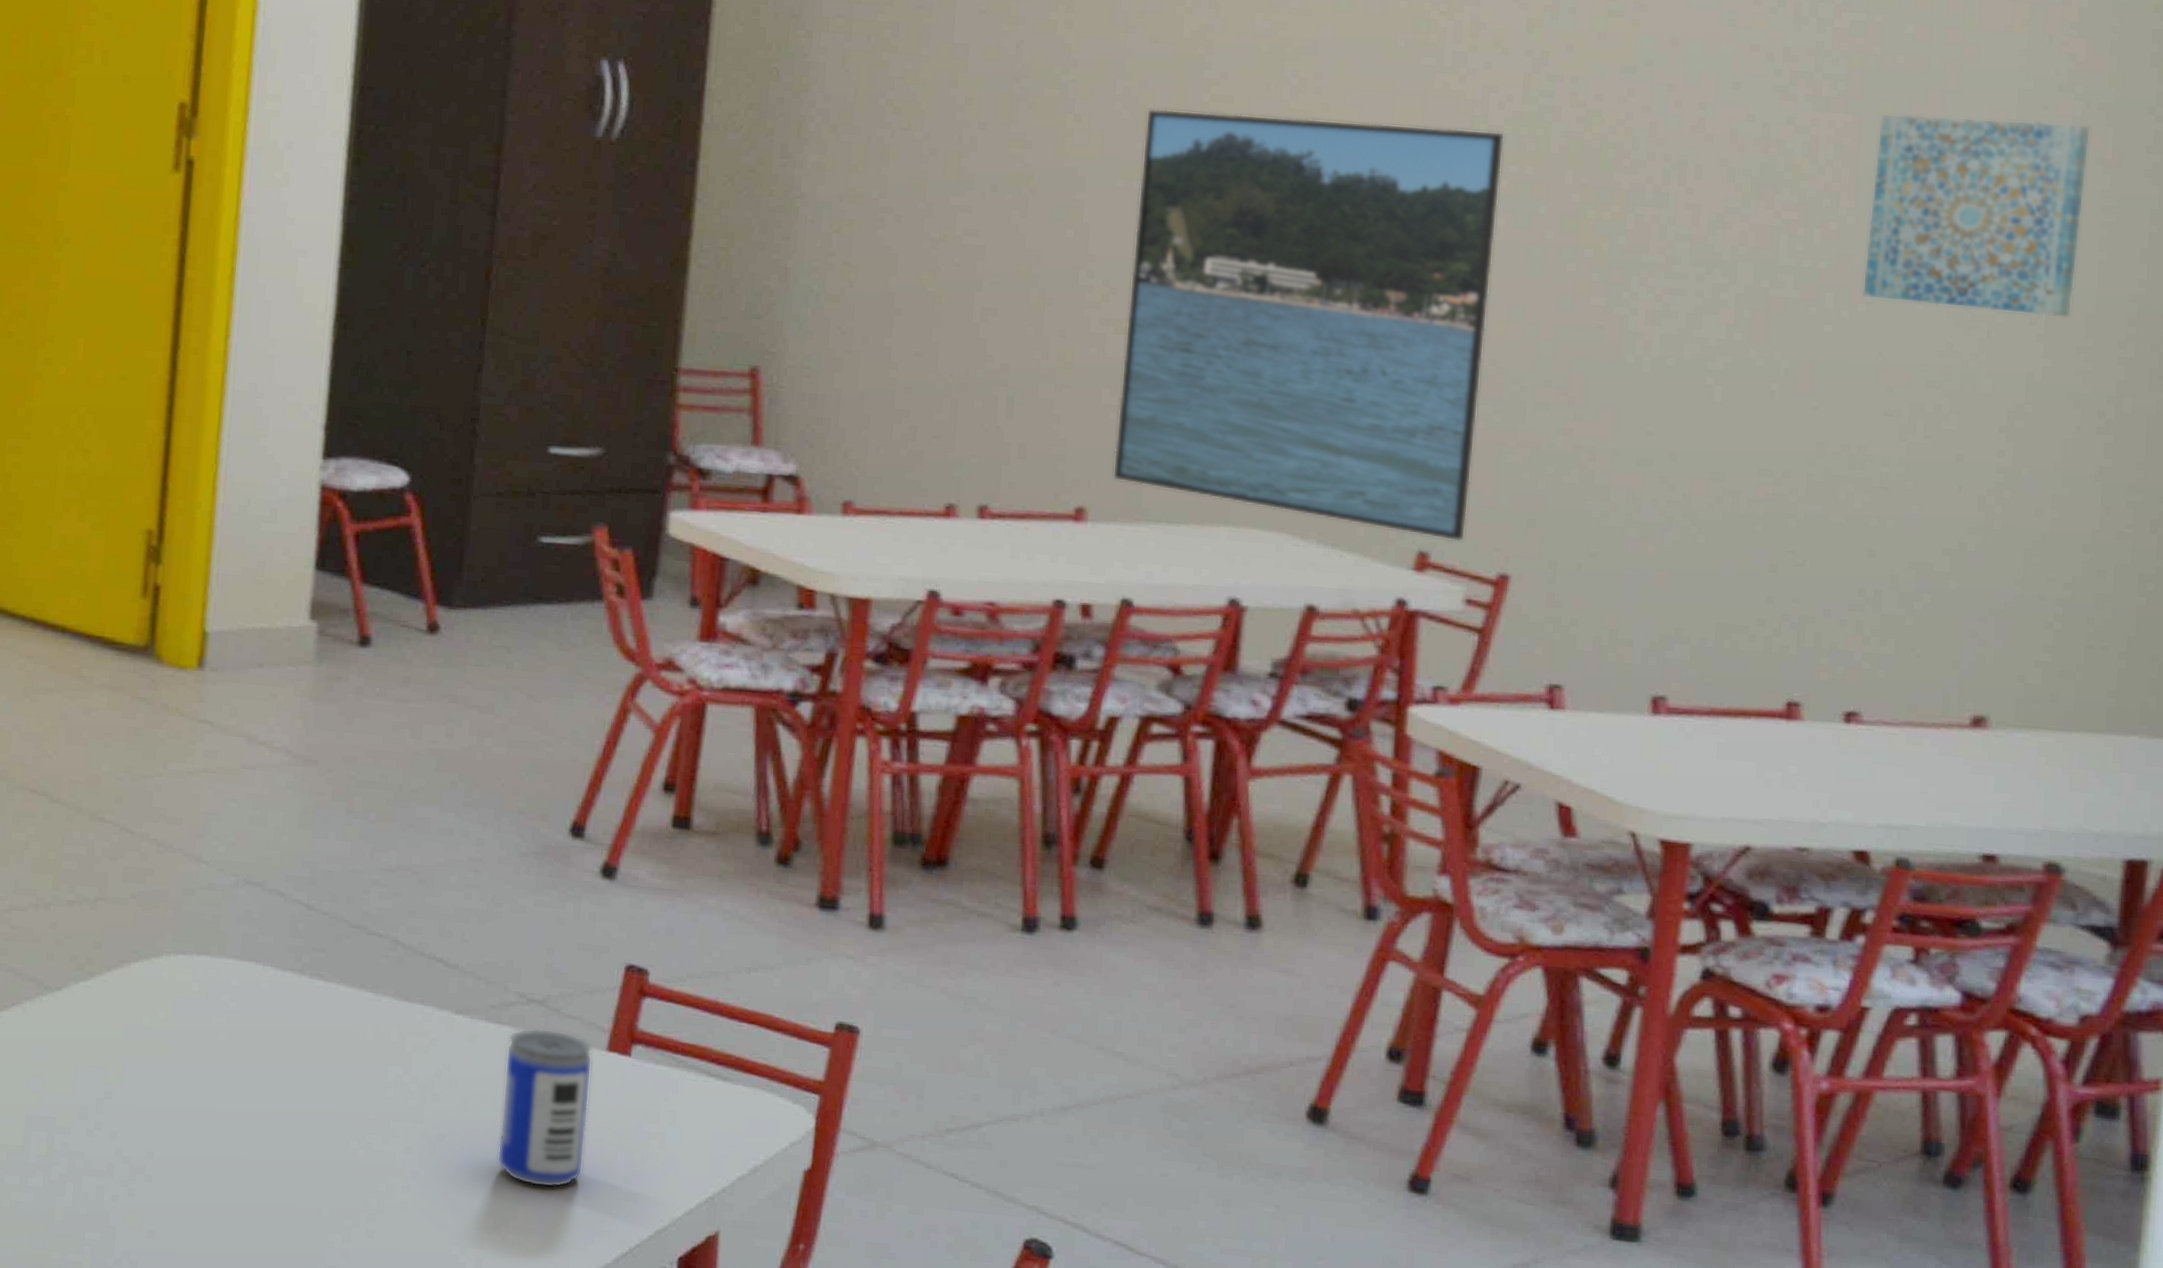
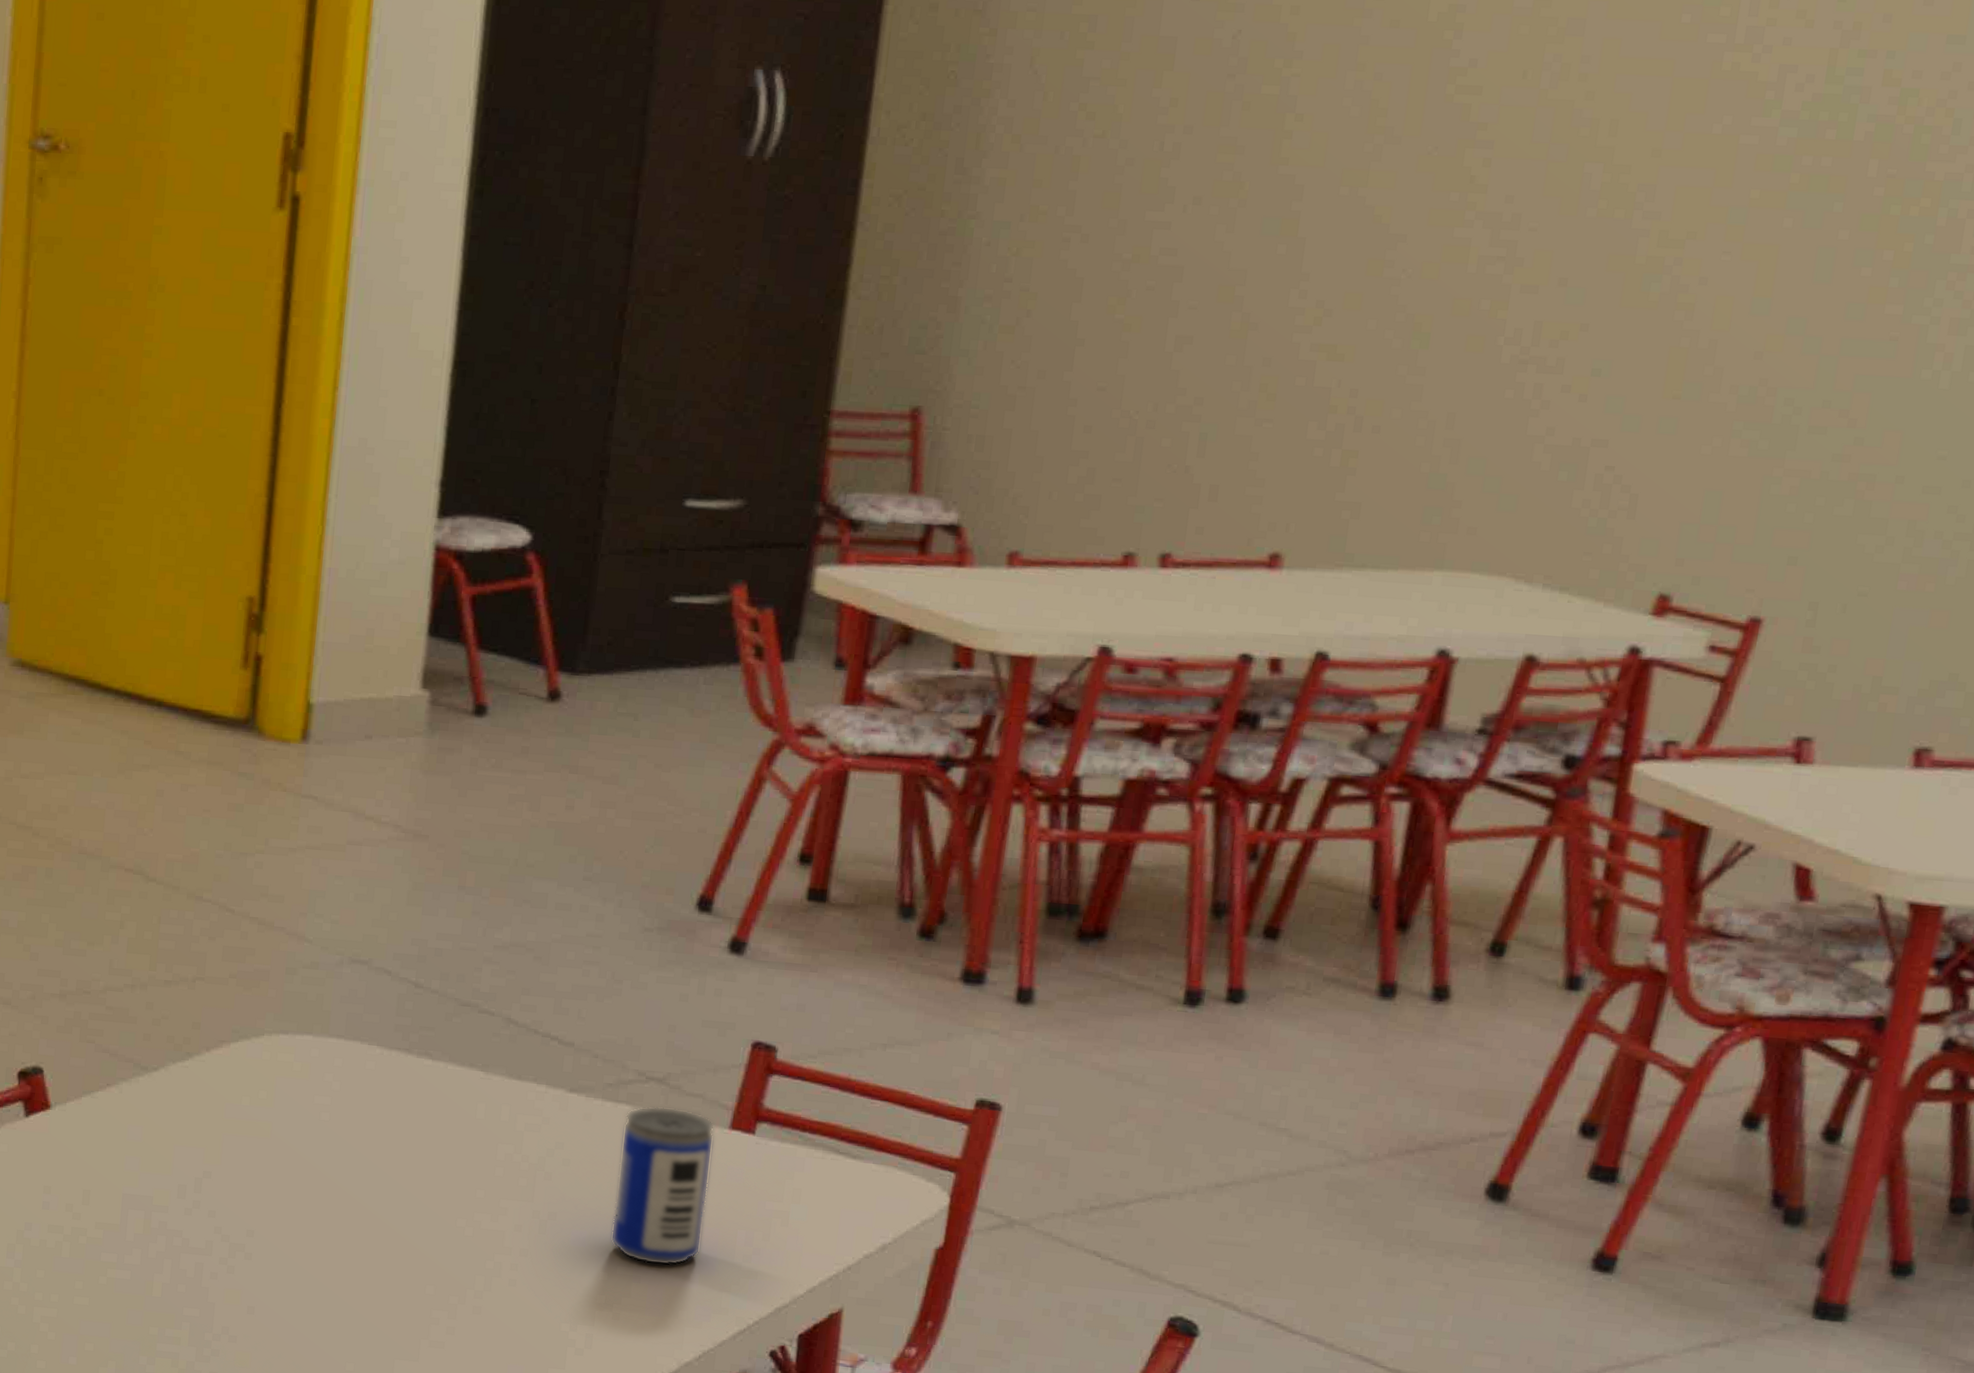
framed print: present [1112,109,1505,542] -> none [1314,104,1801,583]

